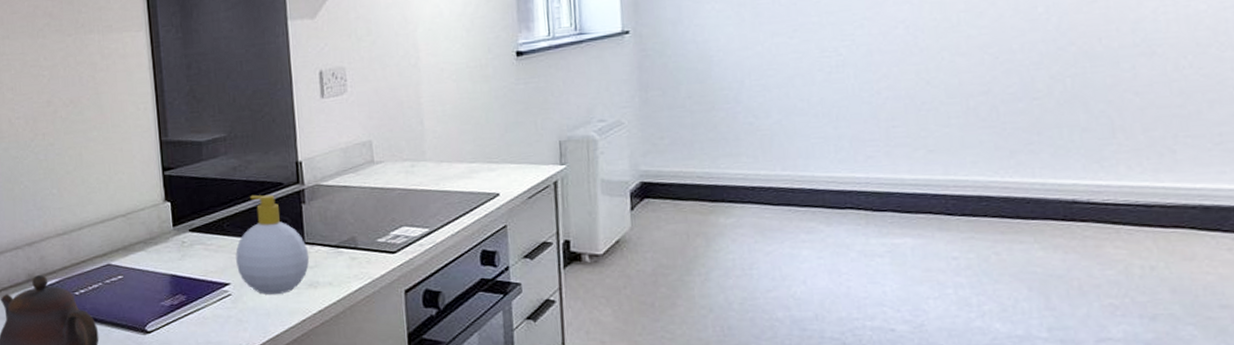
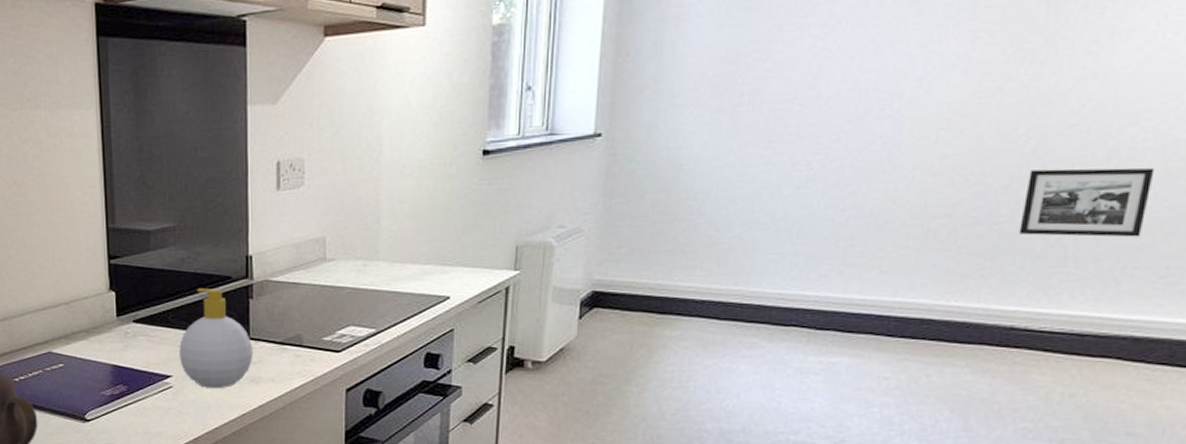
picture frame: none [1057,38,1185,109] -> present [1019,167,1155,238]

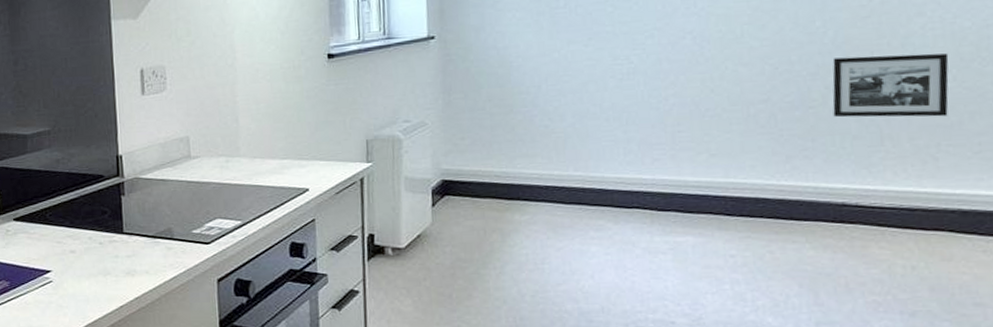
soap bottle: present [179,288,254,388] -> none [57,186,128,282]

